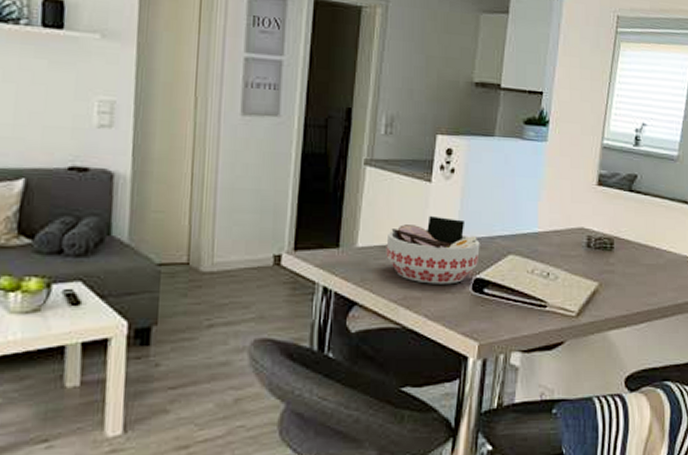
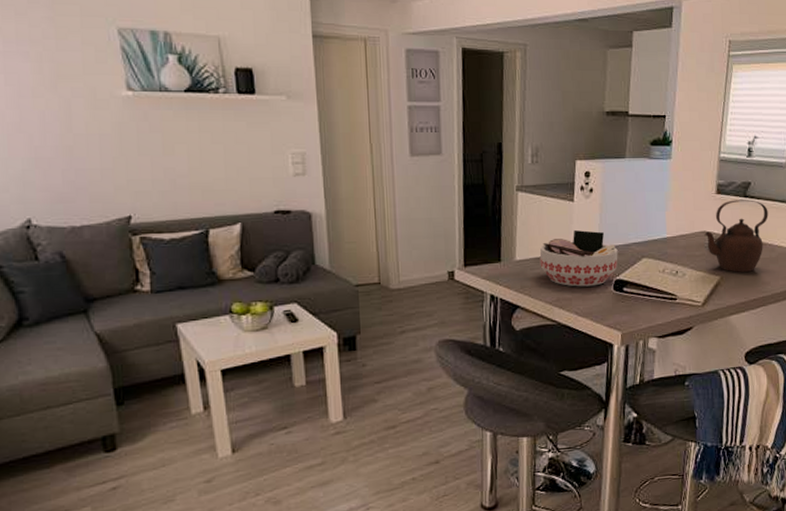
teapot: none [582,194,656,279] -> present [704,200,768,272]

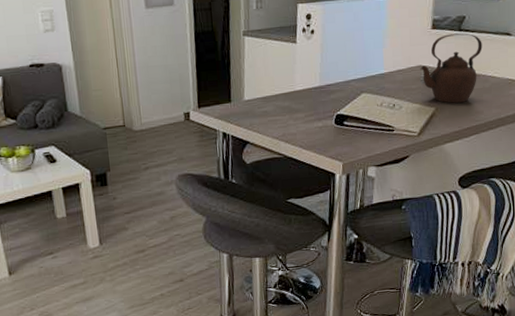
bowl: present [539,229,618,287] -> none [266,69,339,123]

